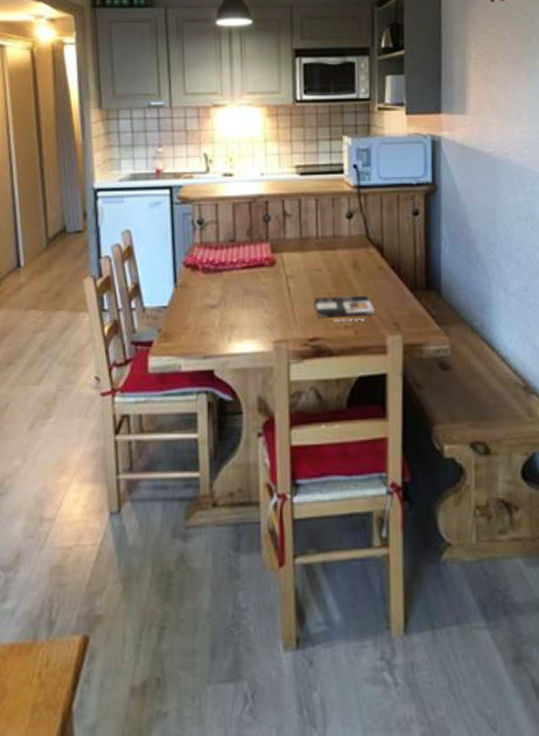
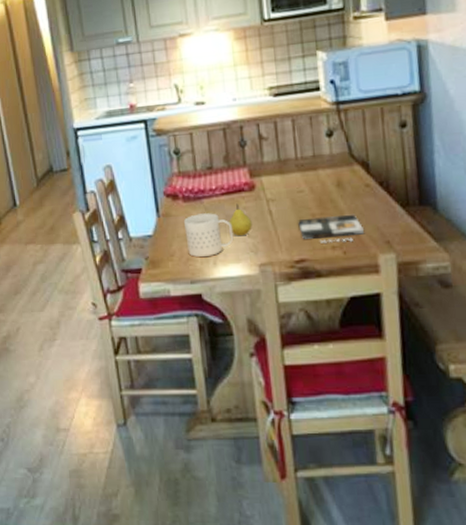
mug: none [201,286,251,332] -> present [183,213,234,258]
fruit: none [246,278,270,312] -> present [228,203,252,236]

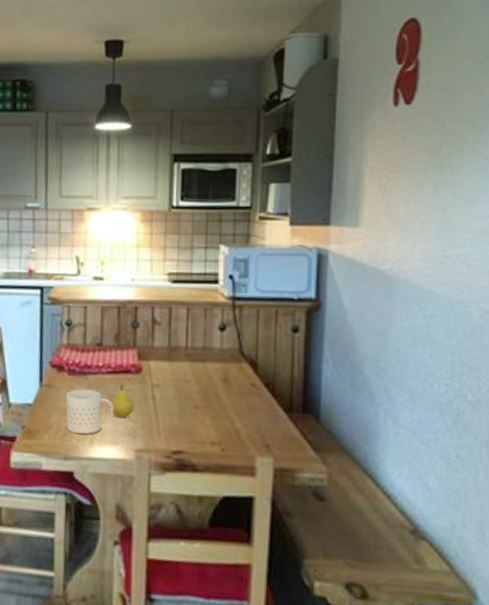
magazine: present [298,214,365,245] -> none [180,409,246,440]

